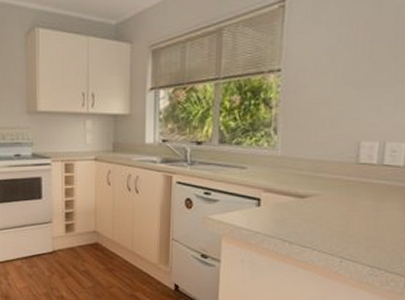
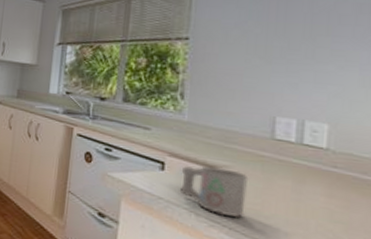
mug: none [274,196,336,241] -> present [179,165,249,218]

